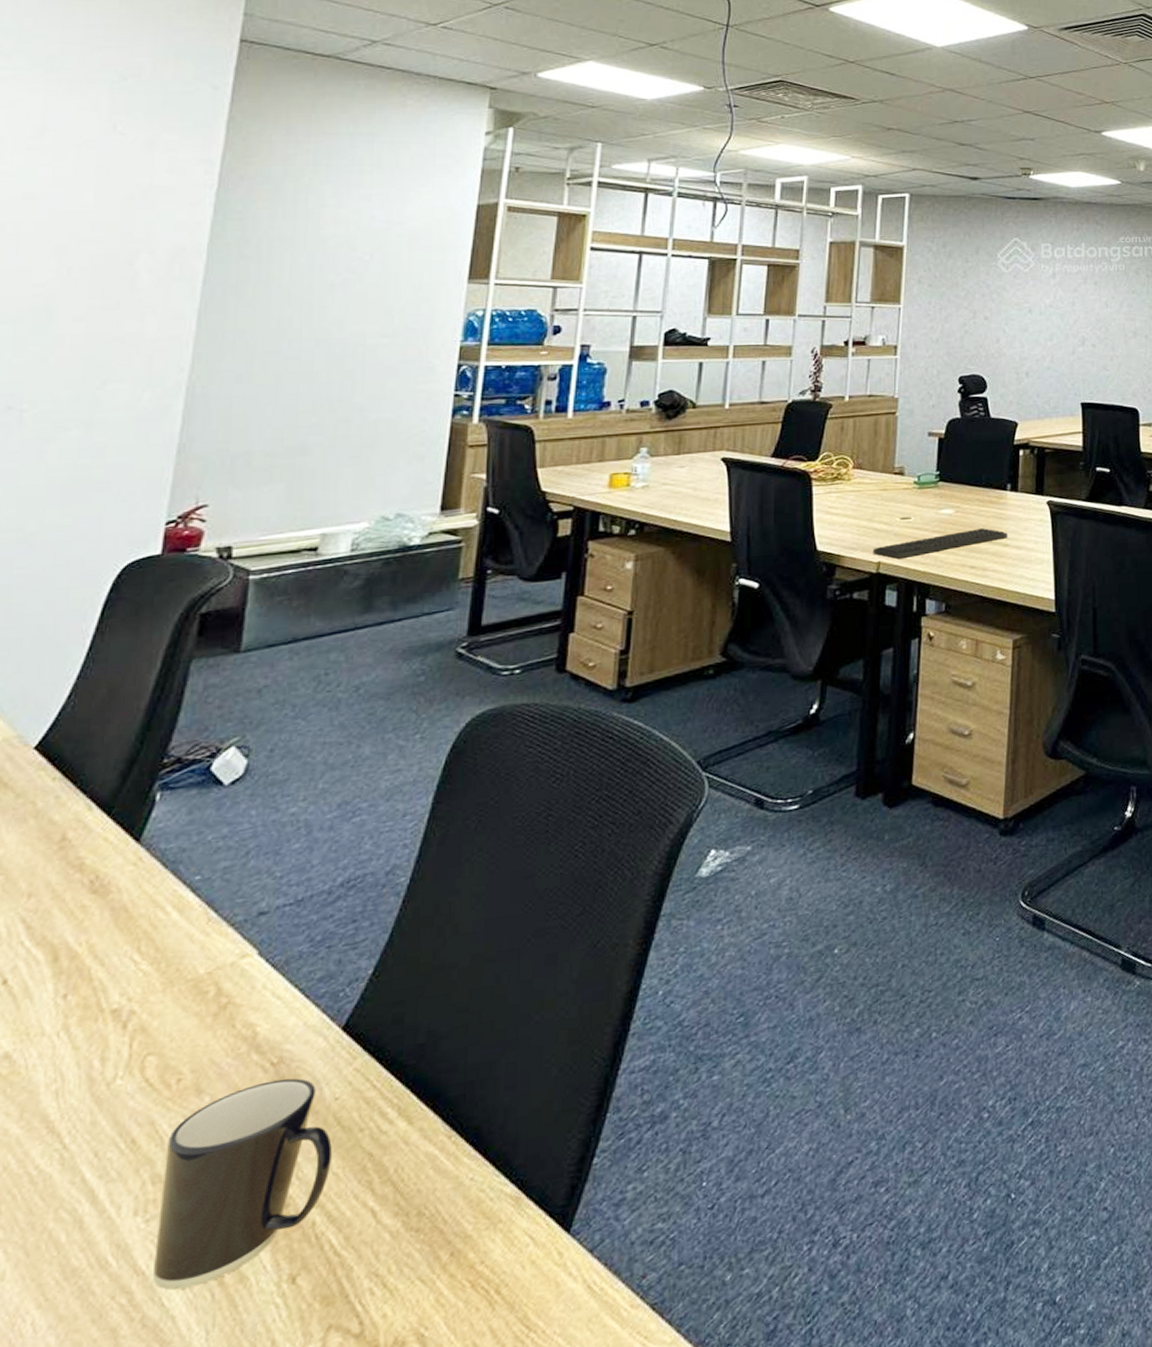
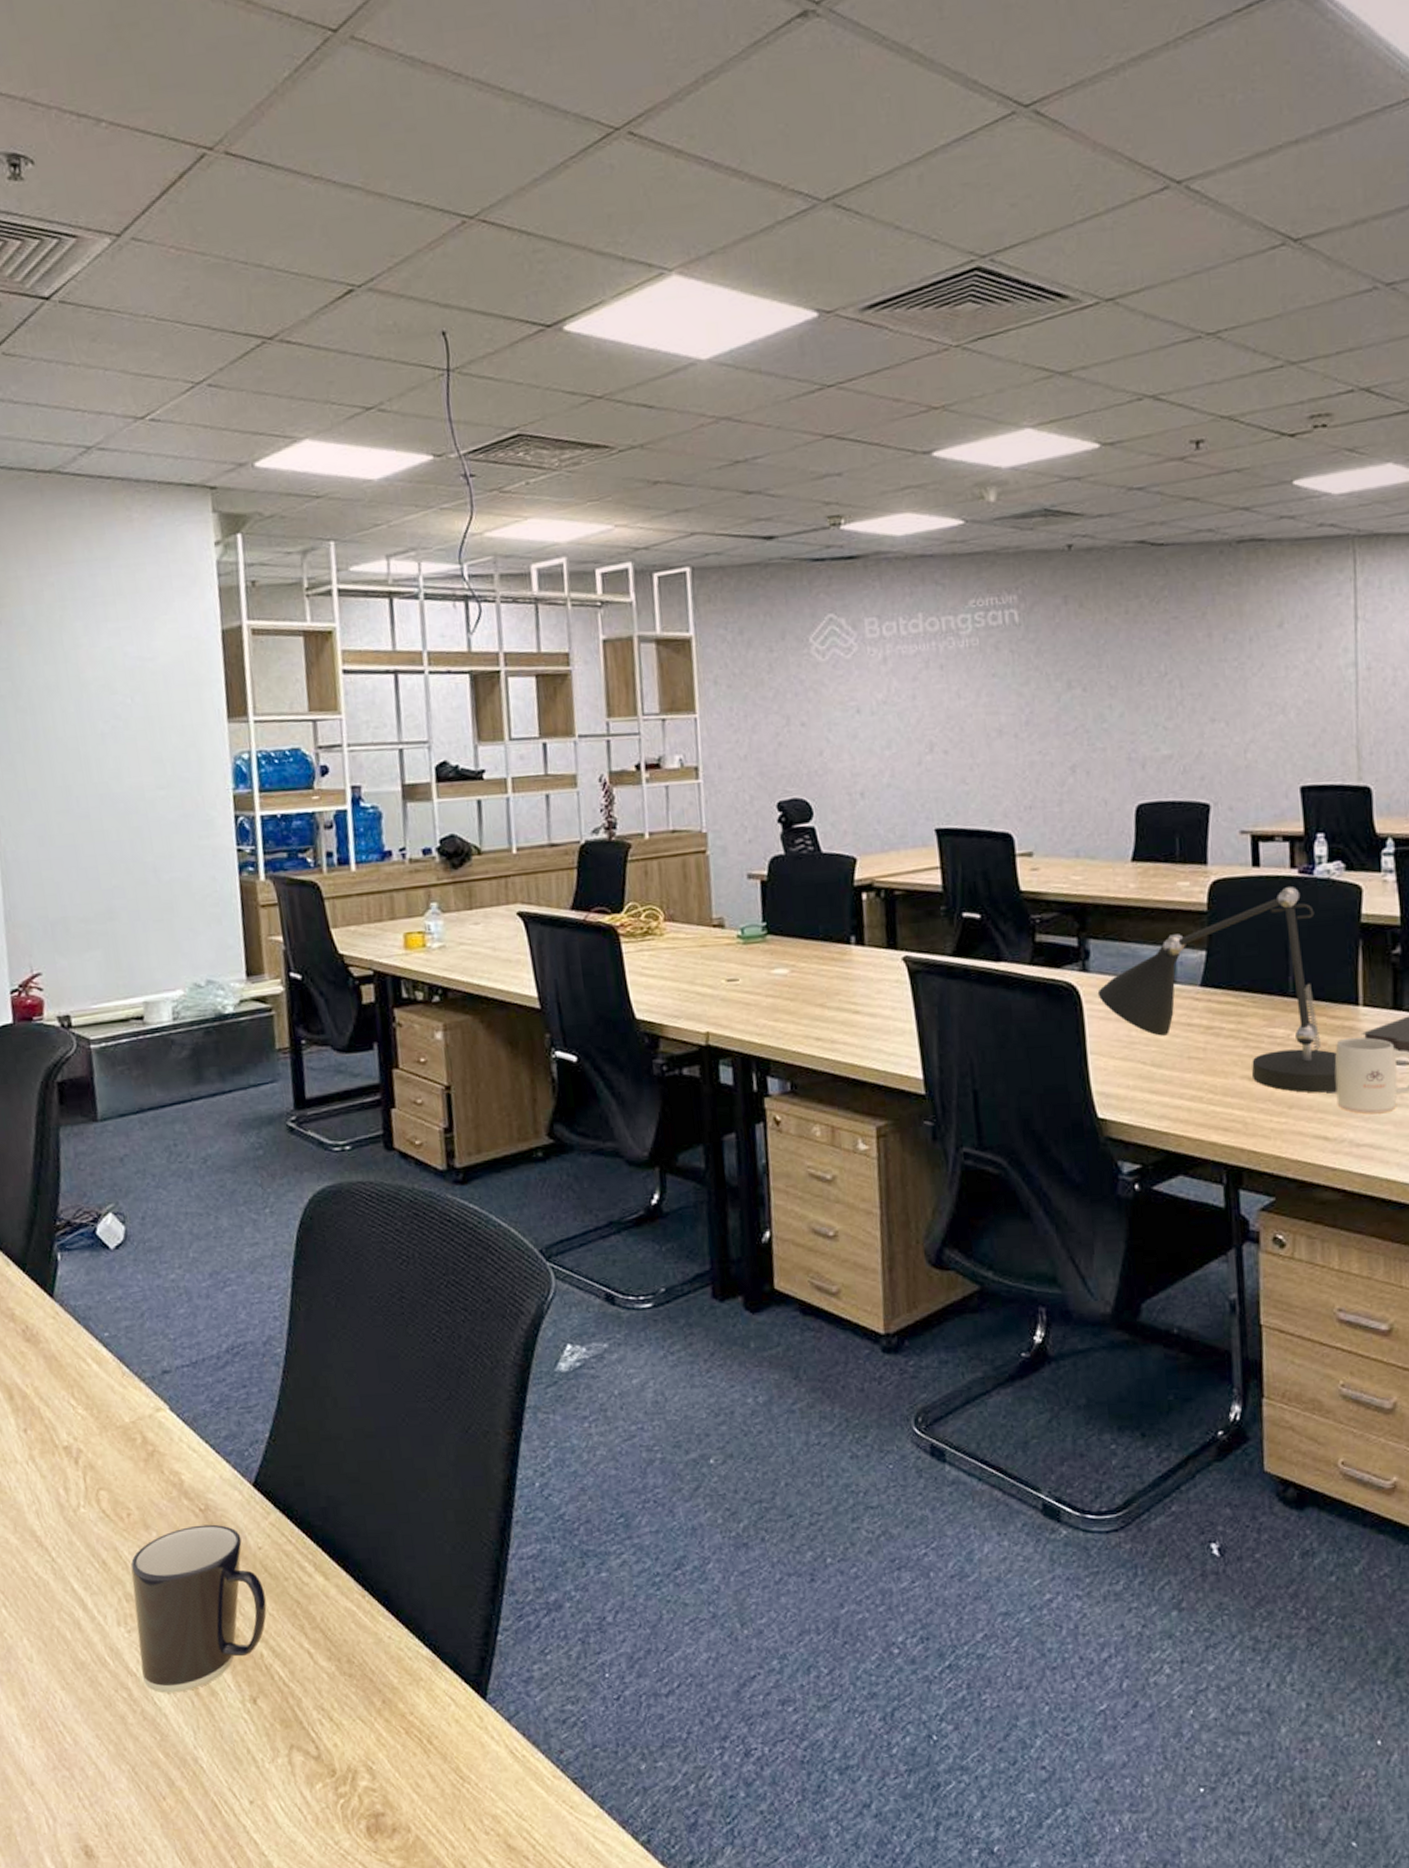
computer keyboard: present [872,528,1007,559] -> none [698,991,857,1028]

